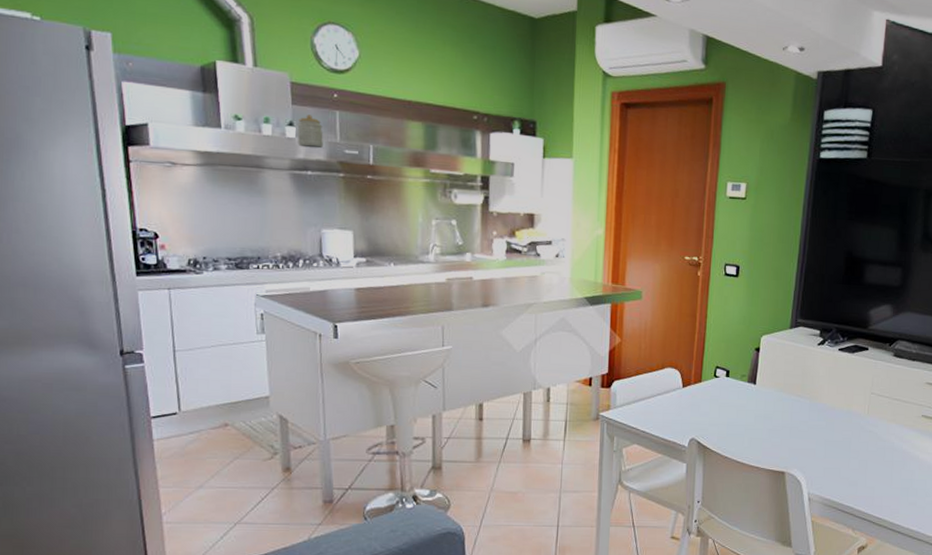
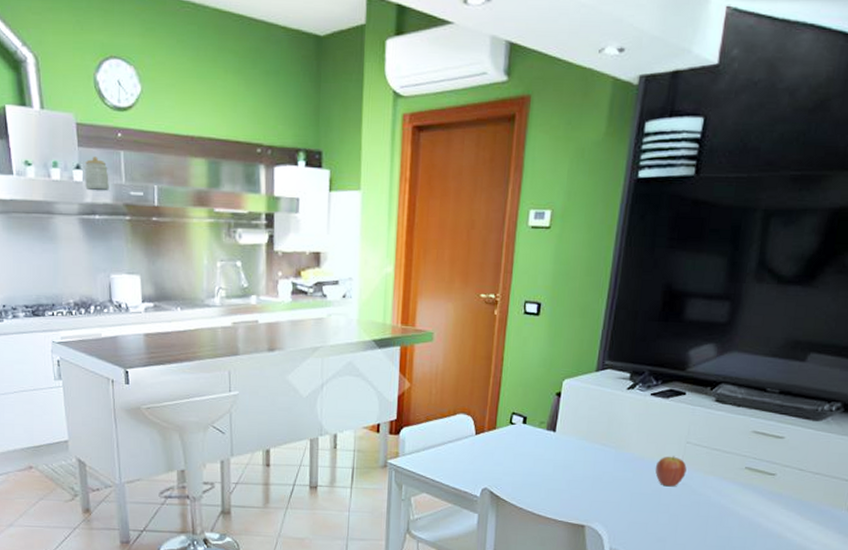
fruit: none [845,406,872,434] -> present [655,456,687,487]

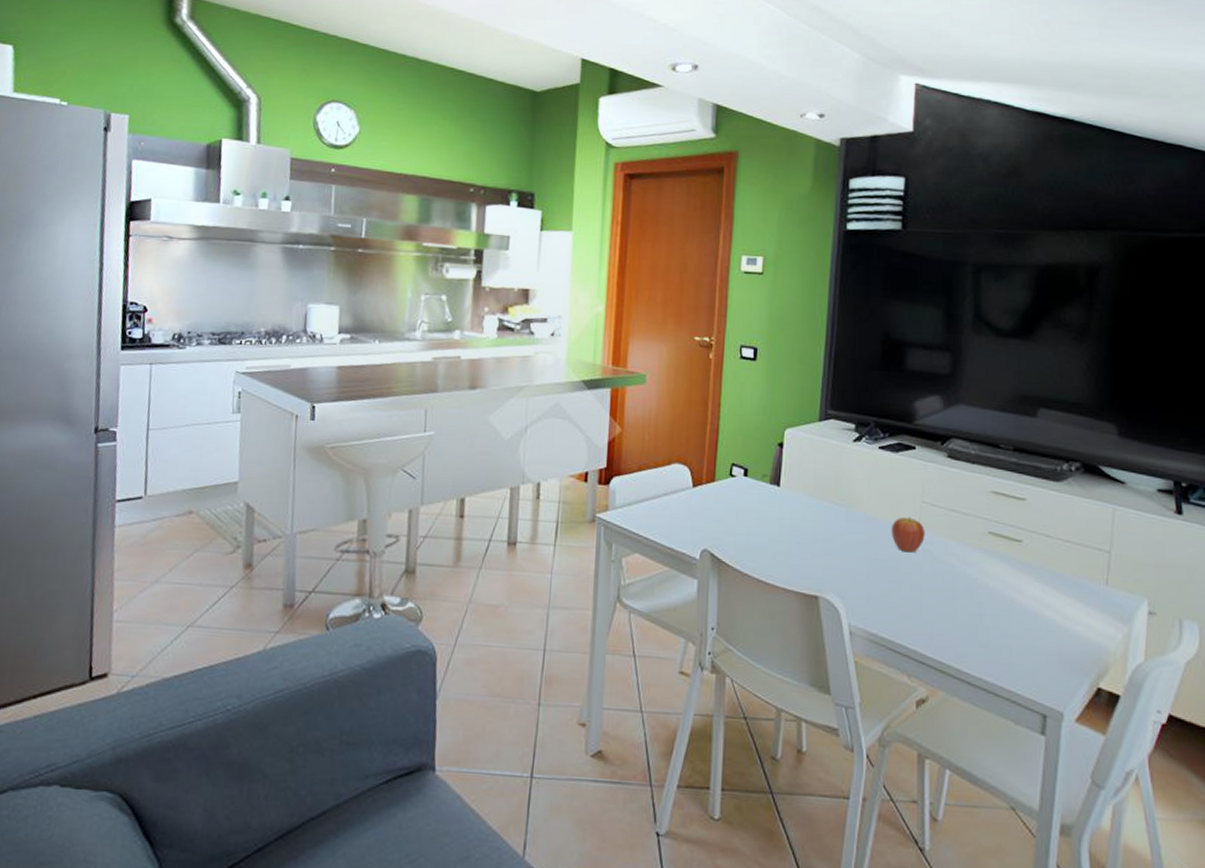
jar: present [84,156,109,191] -> none [292,189,318,222]

